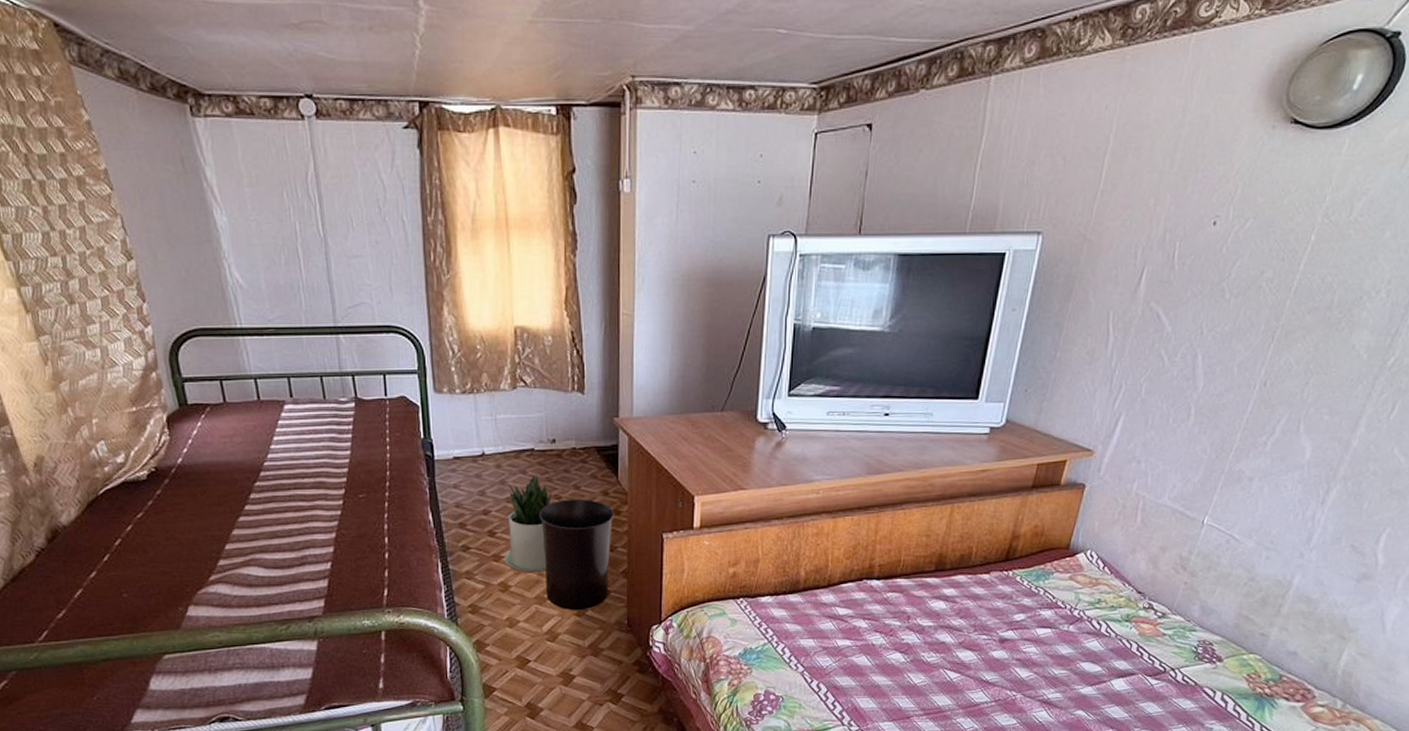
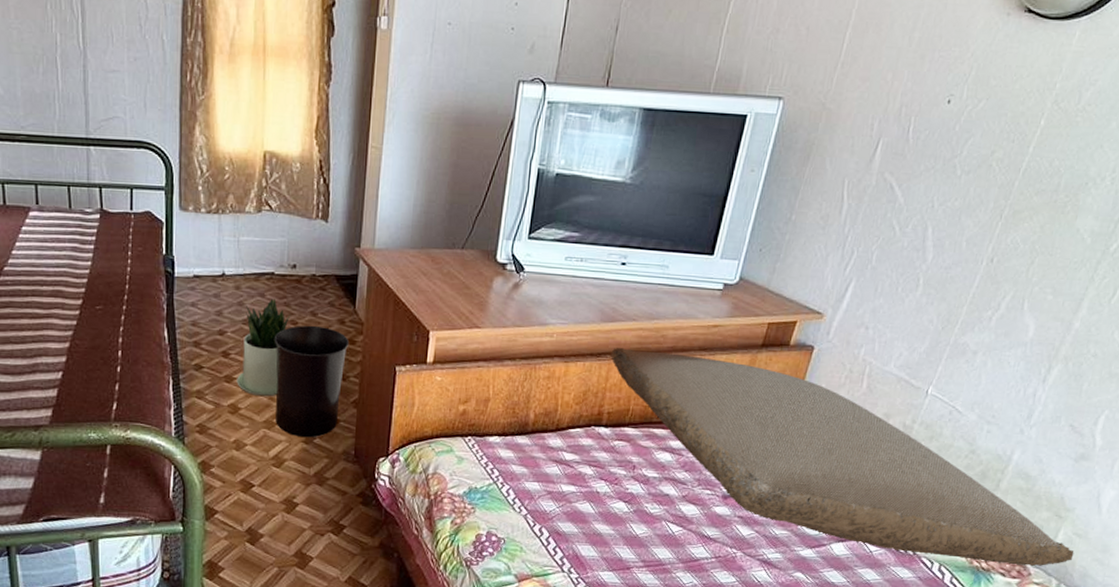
pillow: none [879,498,1359,689] -> present [610,347,1075,566]

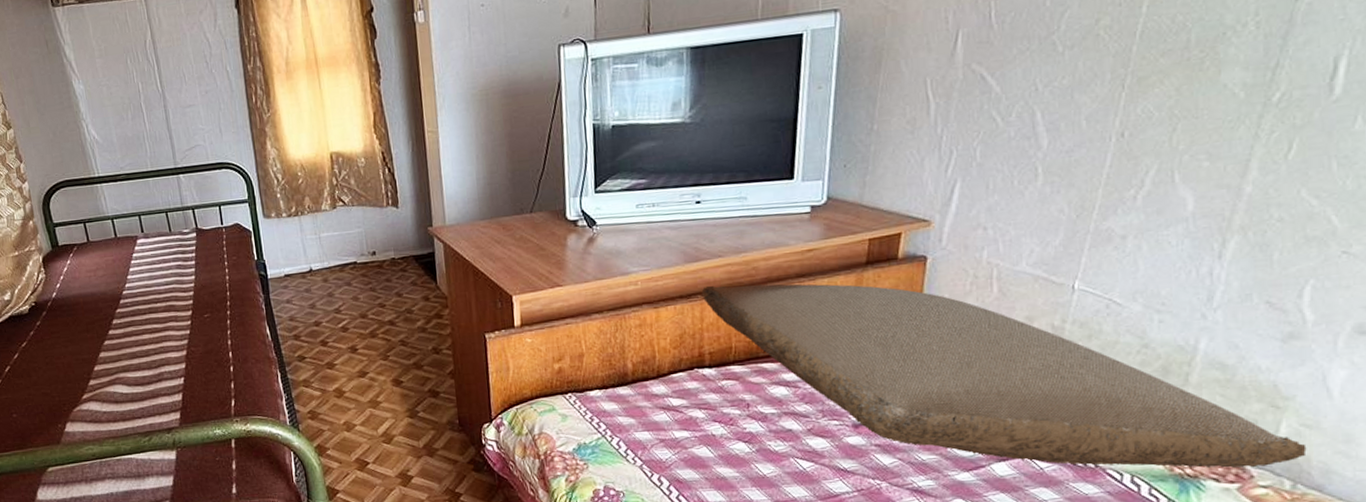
planter: present [236,299,291,397] -> none [336,286,378,379]
waste bin: present [275,325,349,438] -> none [366,305,438,413]

